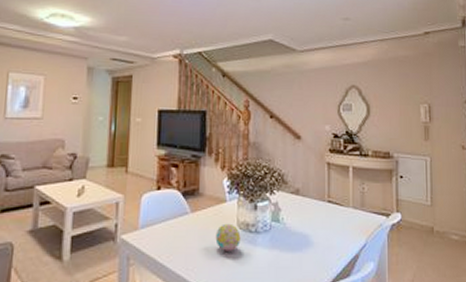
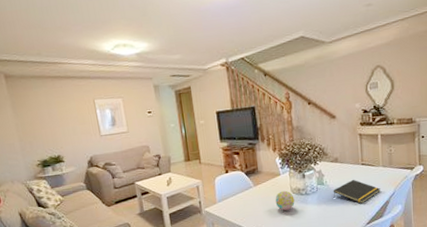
notepad: none [290,219,349,254] -> present [333,179,380,204]

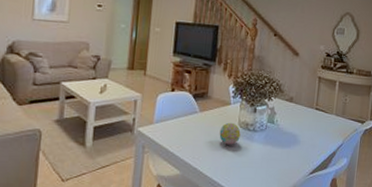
notepad: present [333,179,380,204] -> none [281,123,330,151]

